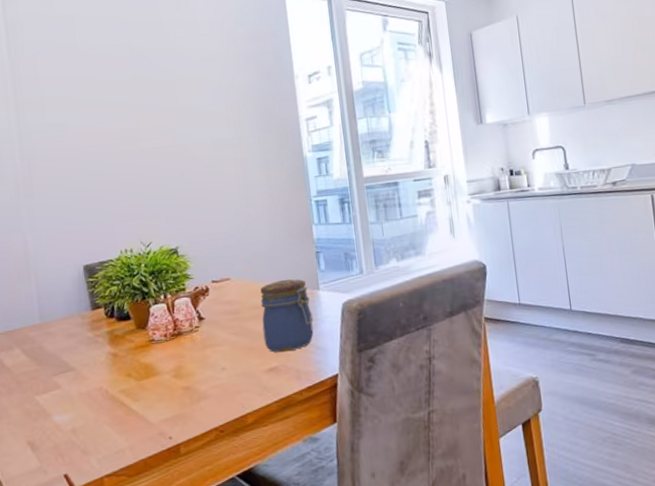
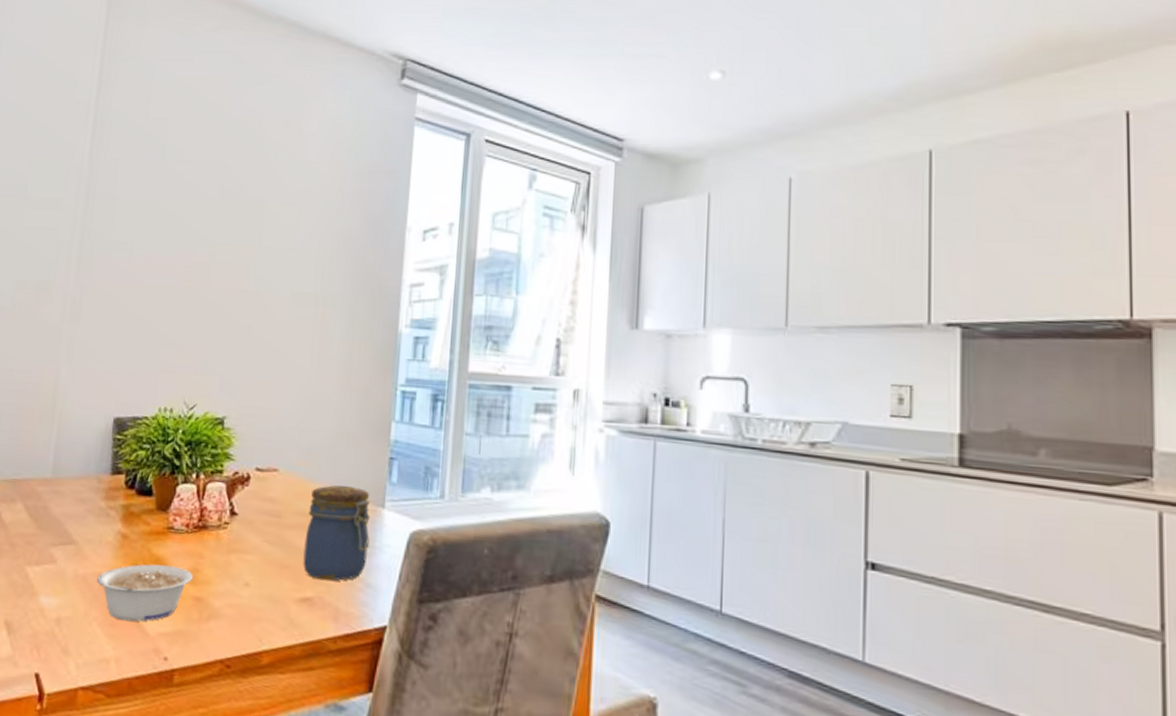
legume: none [98,368,179,419] -> present [96,564,193,622]

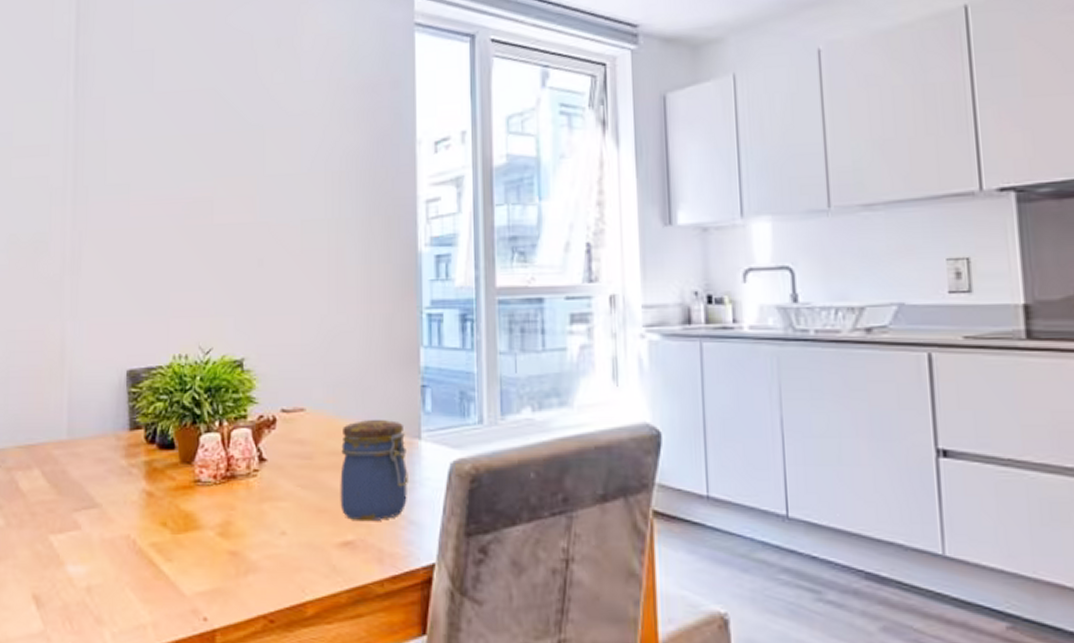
legume: present [96,564,193,622] -> none [124,521,226,584]

